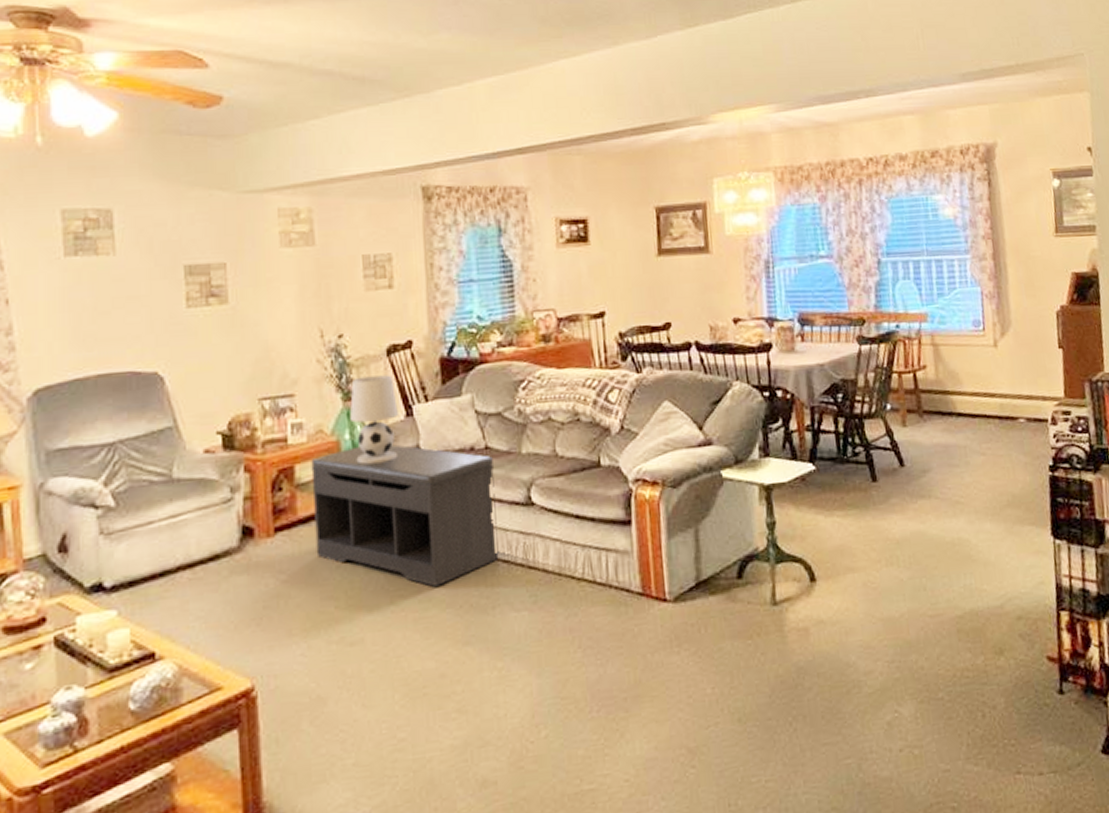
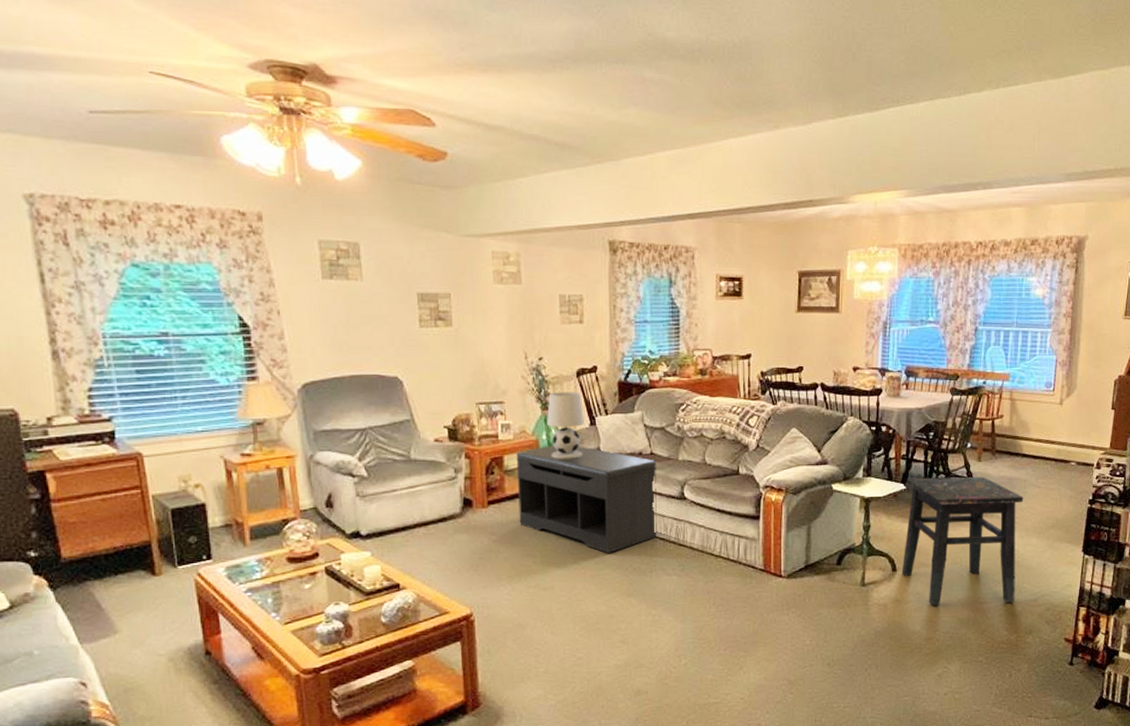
side table: none [815,446,975,625] -> present [901,476,1024,606]

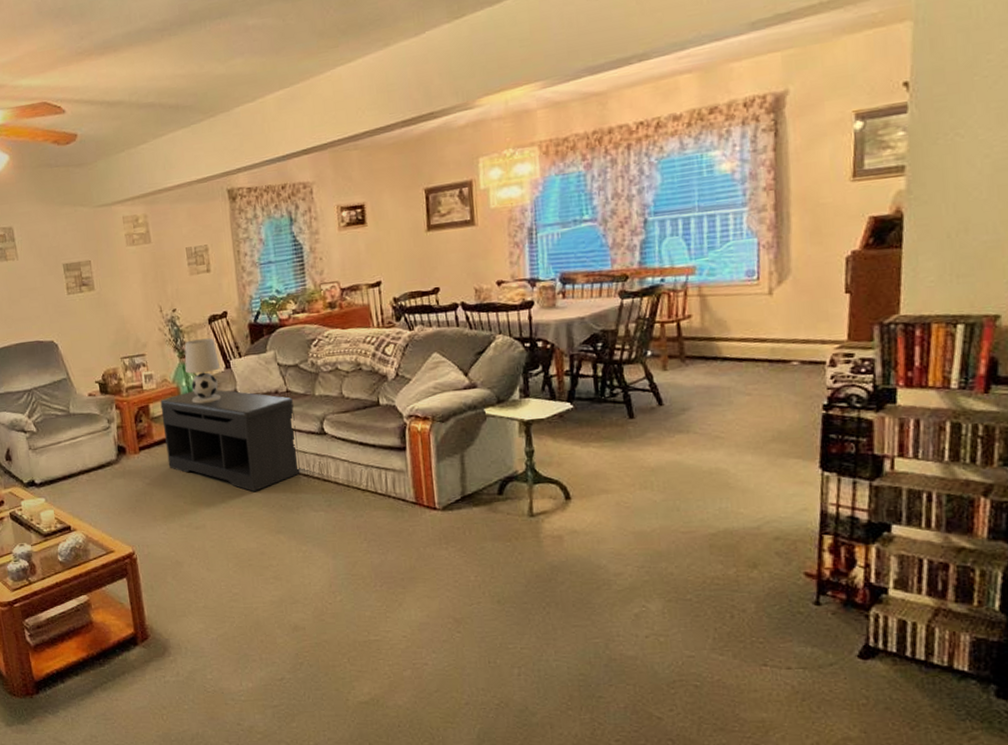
side table: present [901,476,1024,606] -> none [573,388,730,537]

